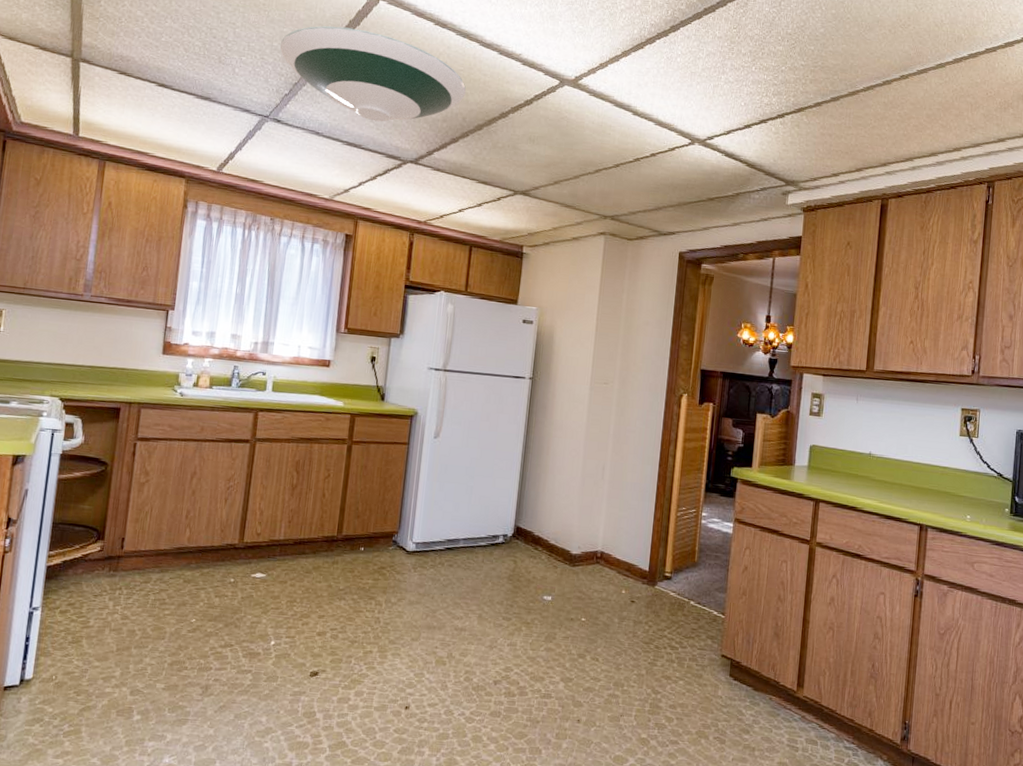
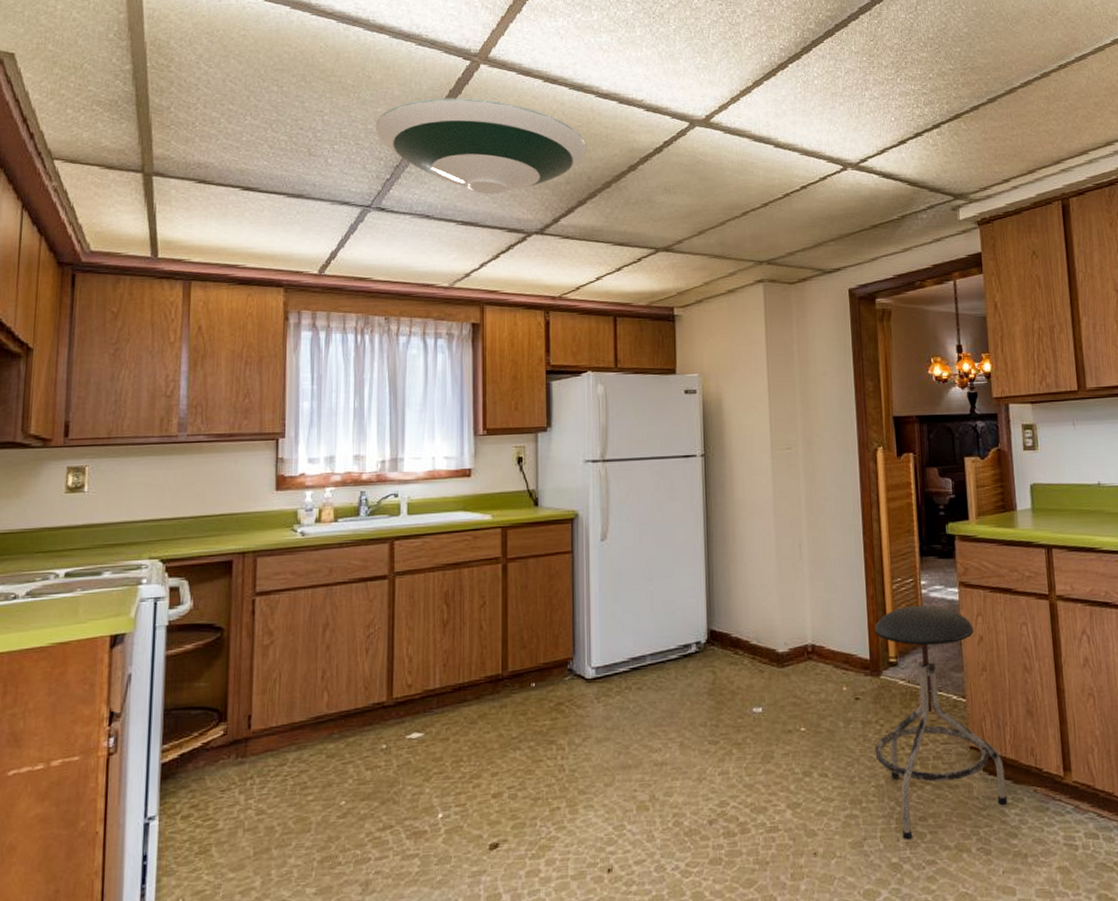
stool: none [641,532,748,722] -> present [874,605,1008,840]

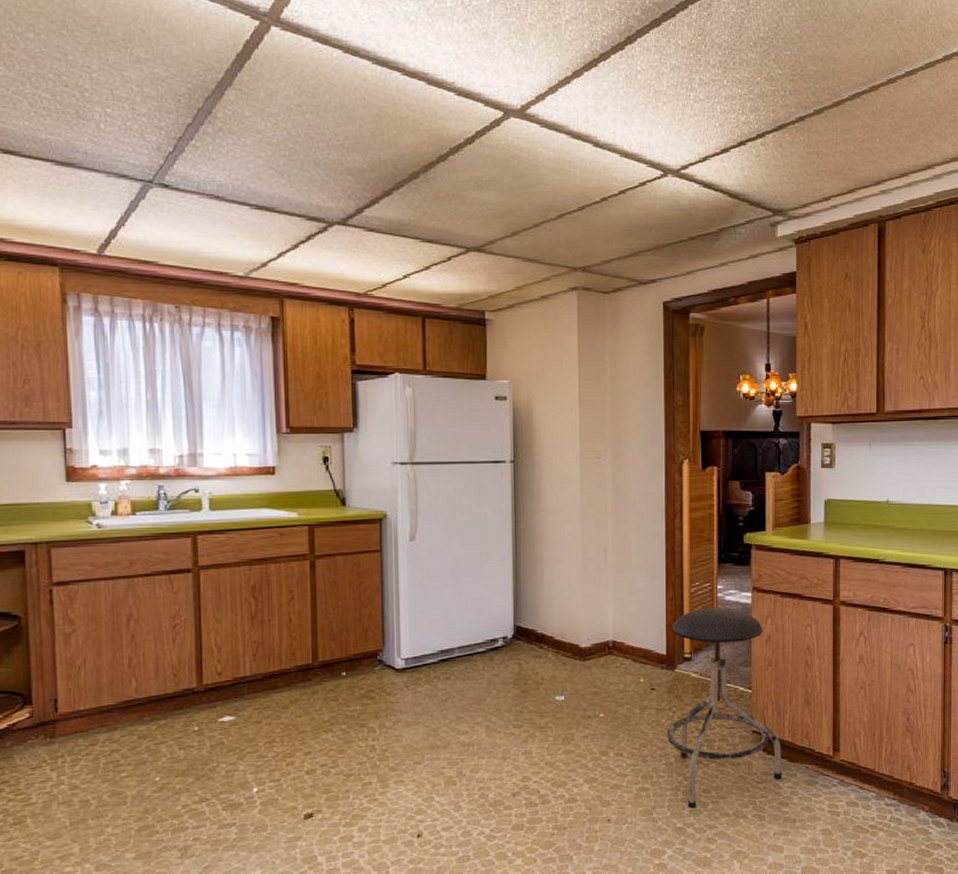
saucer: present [375,98,588,195] -> none [152,62,394,178]

